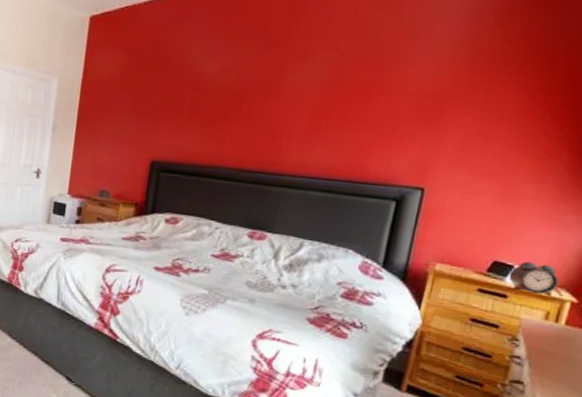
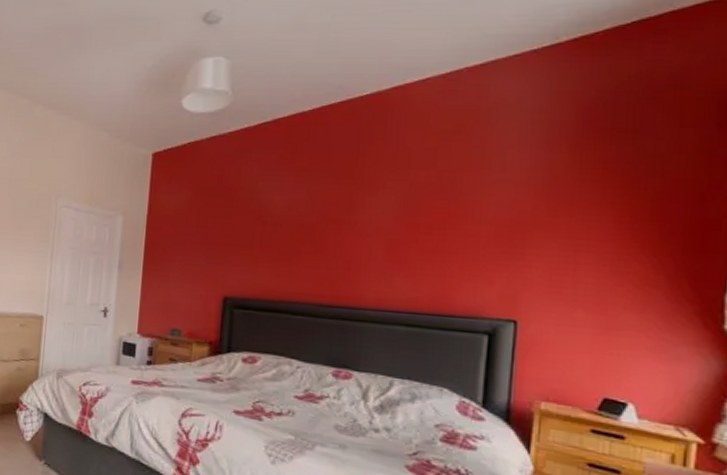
alarm clock: present [509,261,560,297] -> none [623,397,680,437]

